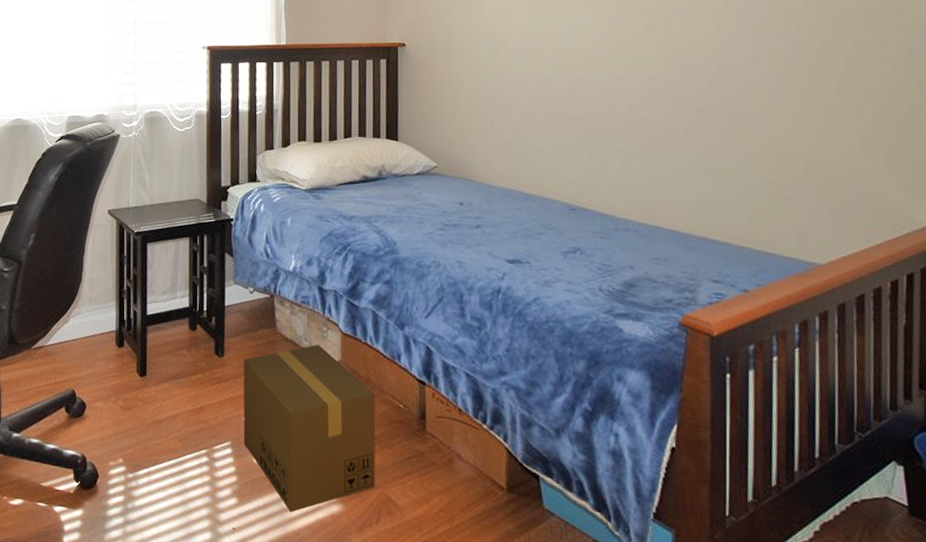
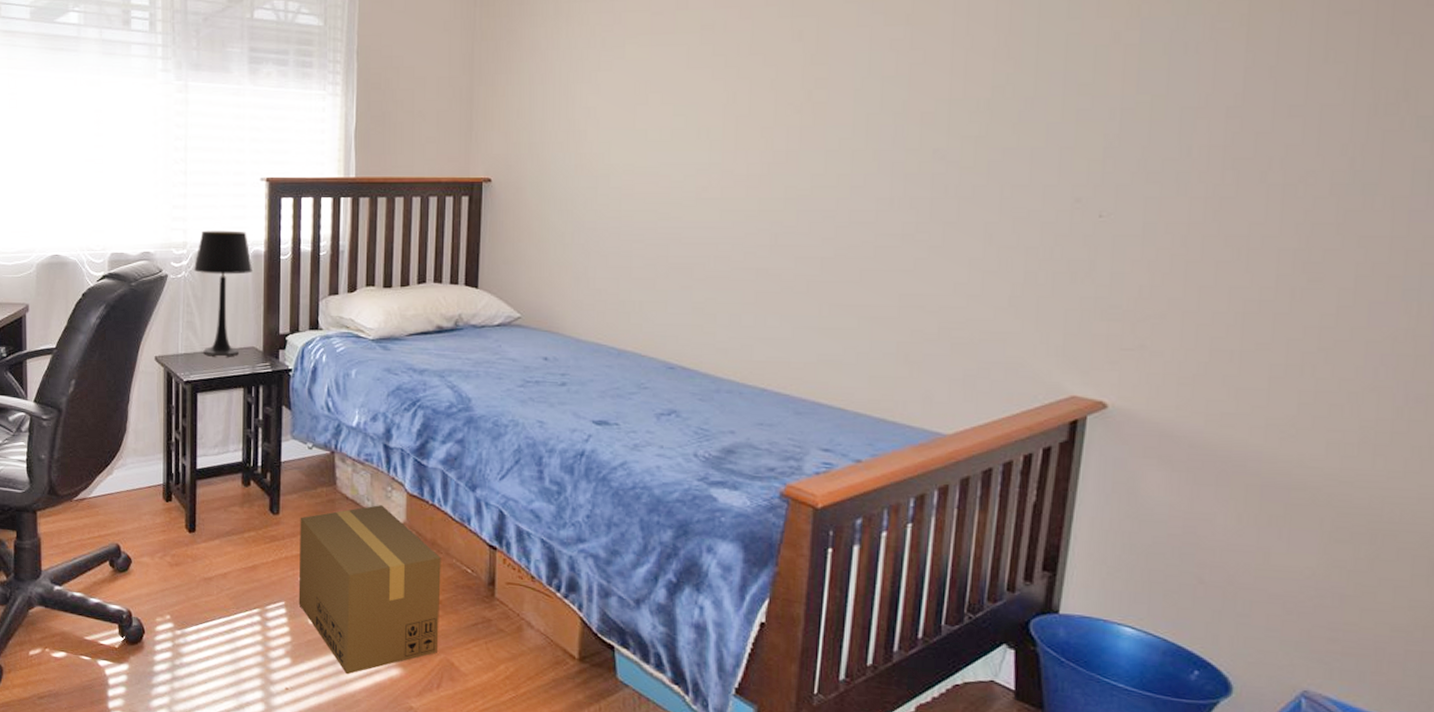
table lamp: none [142,93,196,209] -> present [193,230,252,357]

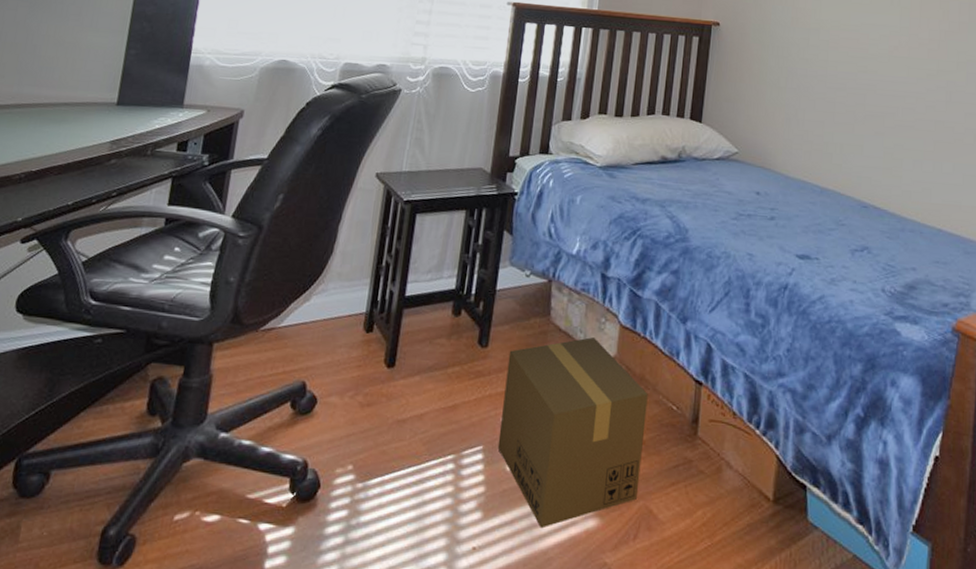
table lamp: present [193,230,252,357] -> none [428,47,490,177]

